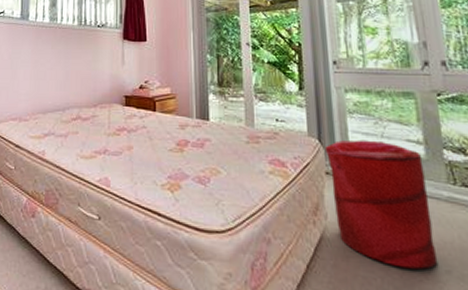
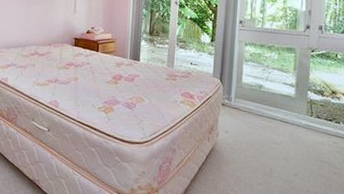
laundry hamper: present [324,140,438,270] -> none [223,81,292,173]

